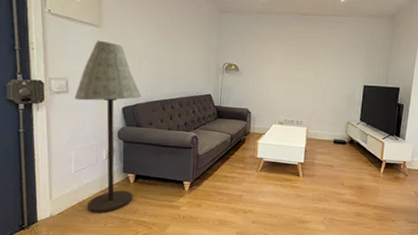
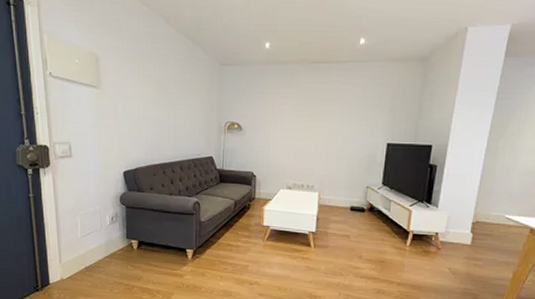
floor lamp: present [74,40,142,213] -> none [77,102,142,279]

